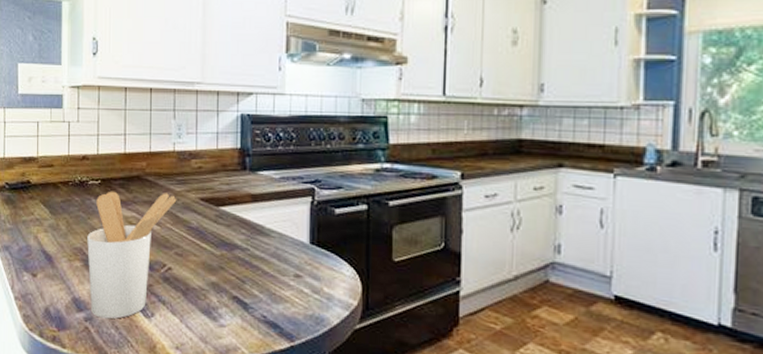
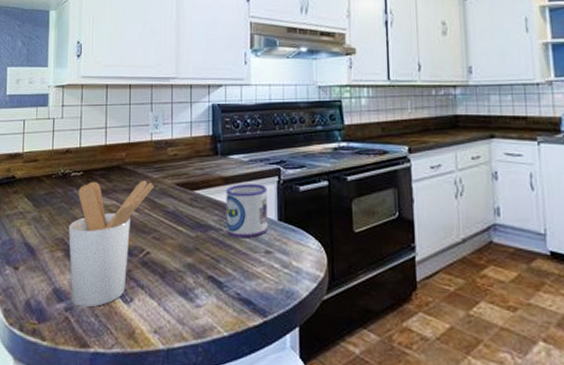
mug: none [253,202,300,260] -> present [226,184,268,237]

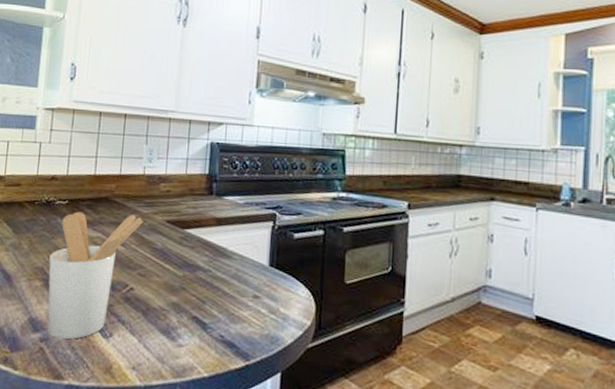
mug: present [226,184,268,237] -> none [215,226,261,281]

